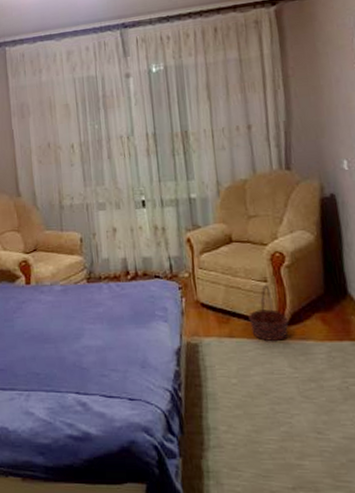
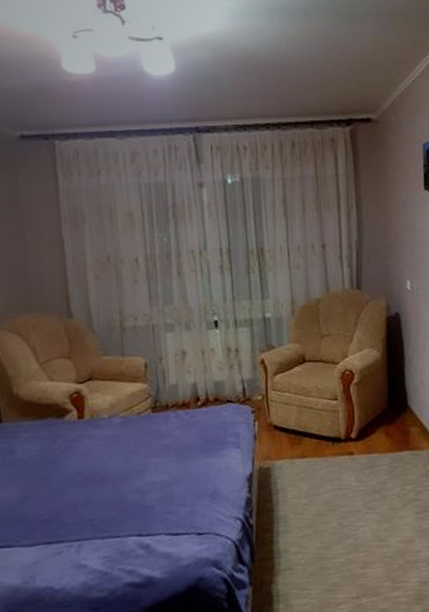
basket: present [248,285,289,341] -> none [320,403,357,458]

